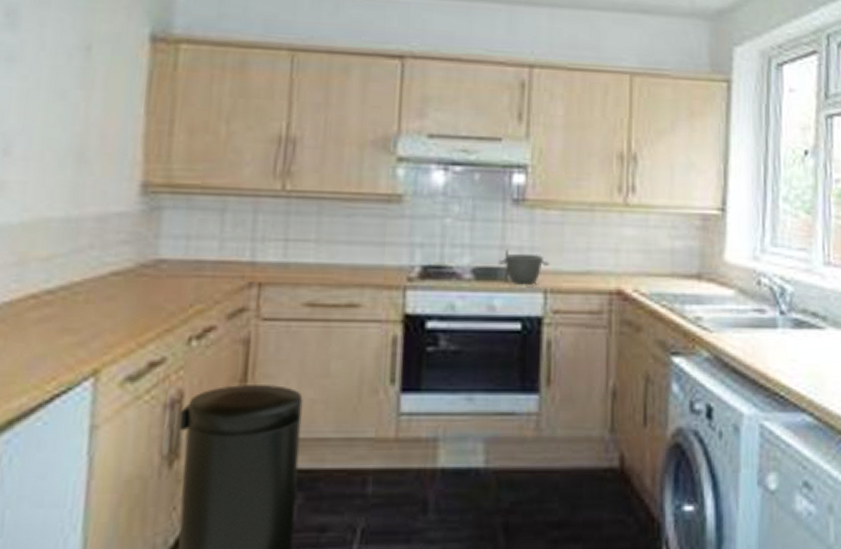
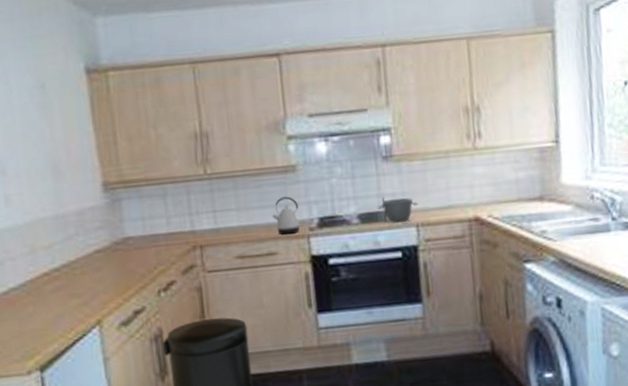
kettle: none [362,233,399,282] -> present [272,196,303,235]

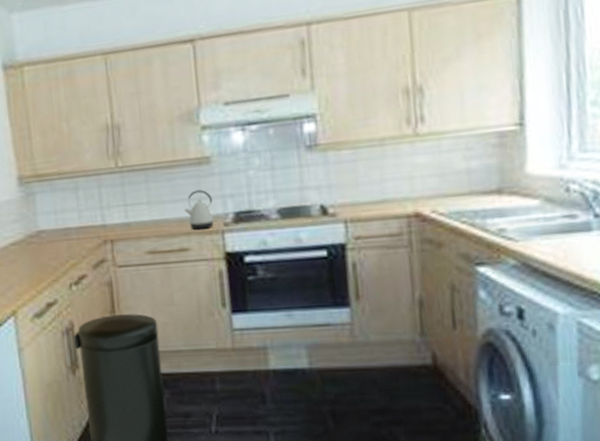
cooking pot: present [377,196,419,224] -> none [299,189,347,219]

